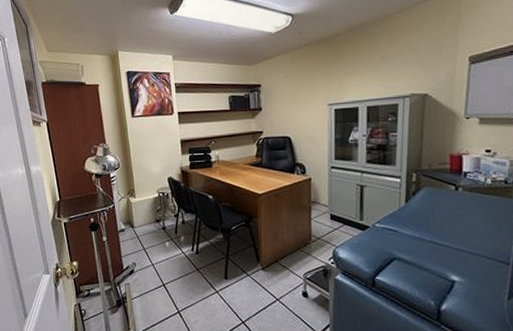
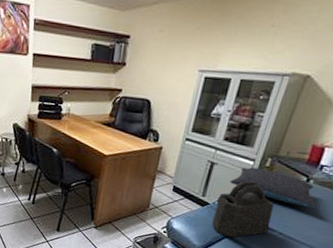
handbag: none [375,197,435,259] -> present [211,180,274,238]
pillow: none [382,184,475,216] -> present [229,167,318,209]

